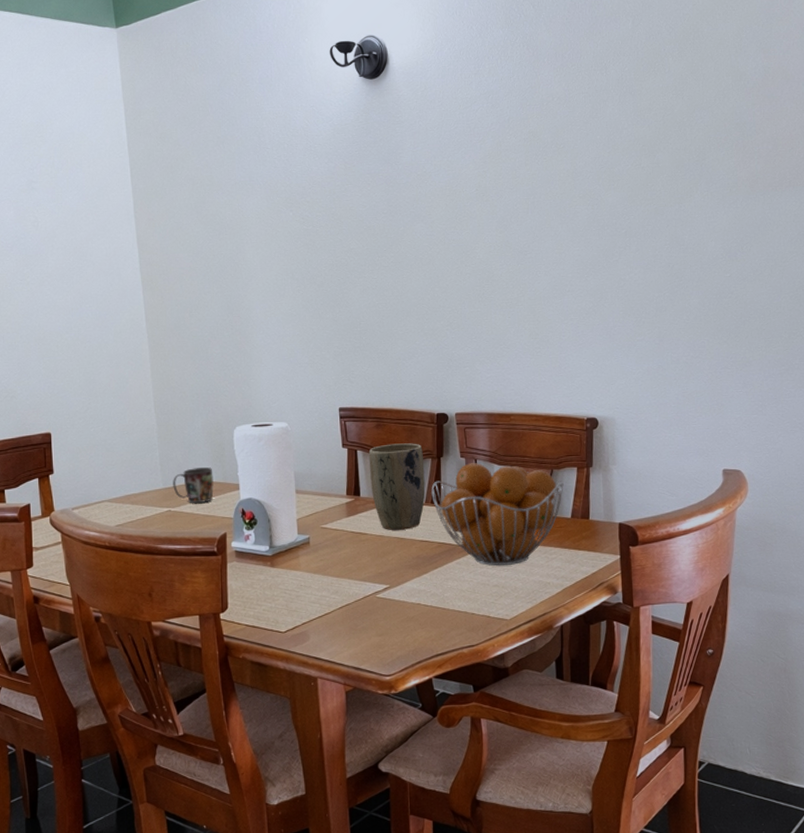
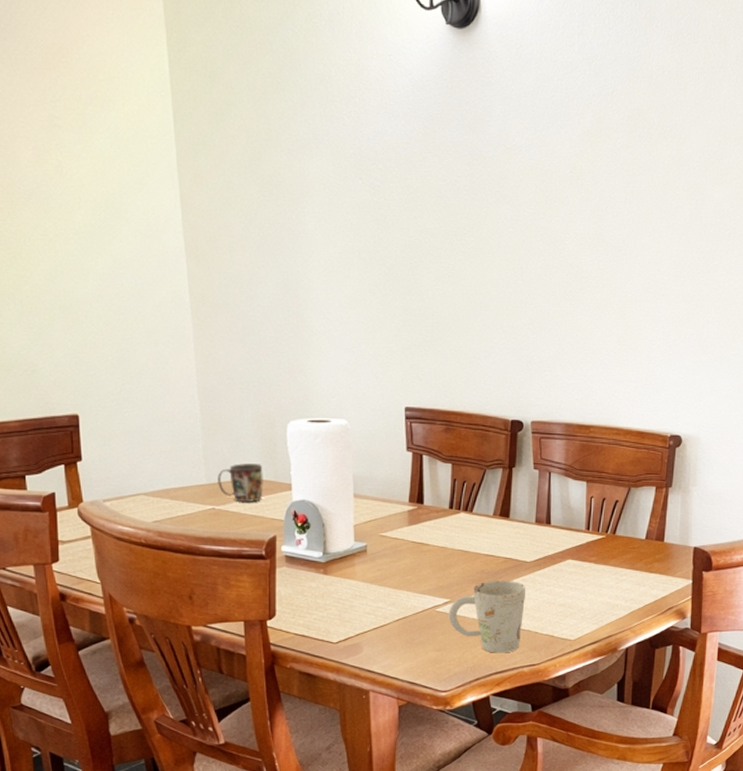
plant pot: present [368,443,426,530] -> none [434,450,495,542]
mug: none [388,564,460,636] -> present [448,580,525,653]
fruit basket: present [431,462,564,566] -> none [500,475,641,586]

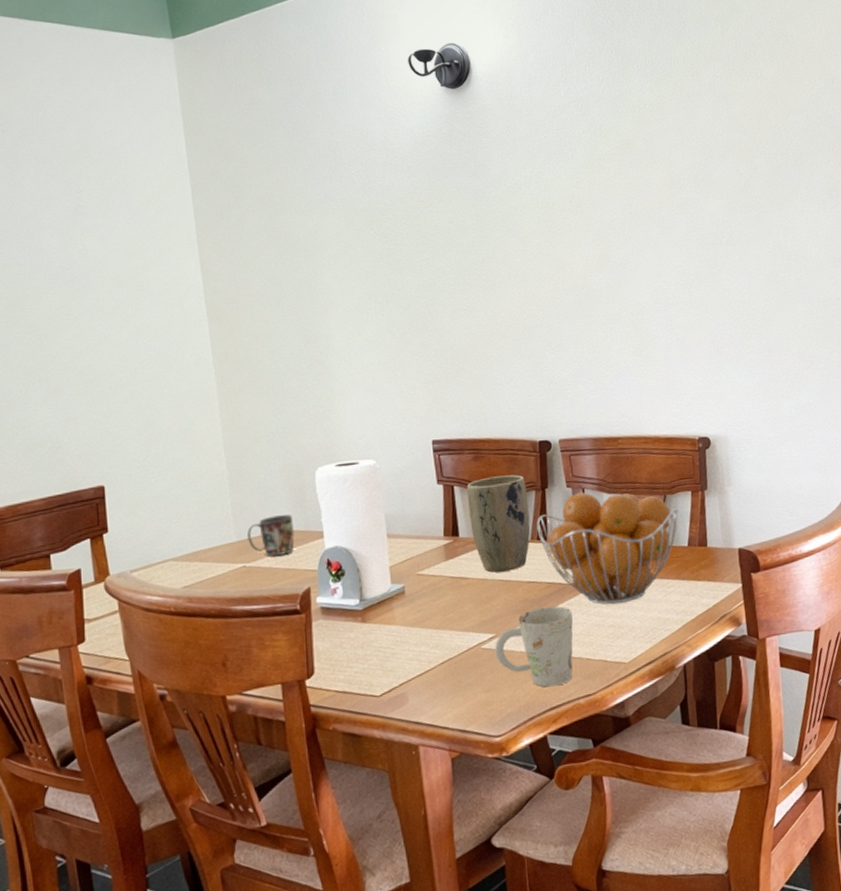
plant pot: none [434,450,495,542] -> present [466,474,531,573]
fruit basket: none [500,475,641,586] -> present [536,492,678,605]

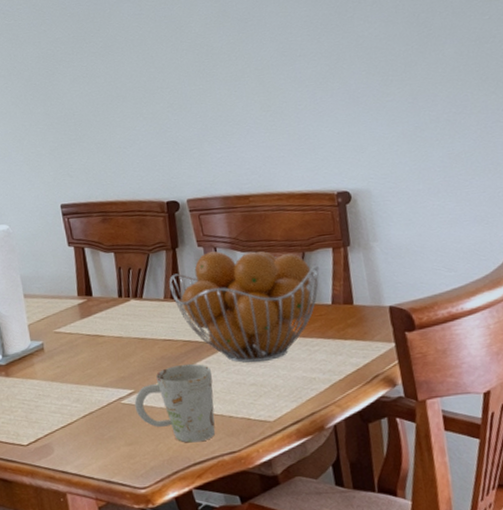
plant pot: present [466,474,531,573] -> none [97,235,164,331]

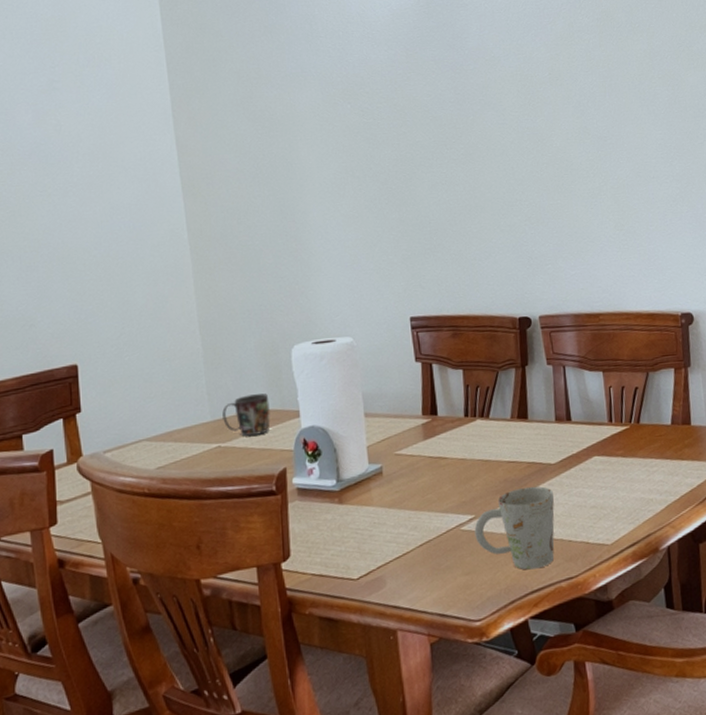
fruit basket: present [169,251,319,363] -> none [516,369,661,485]

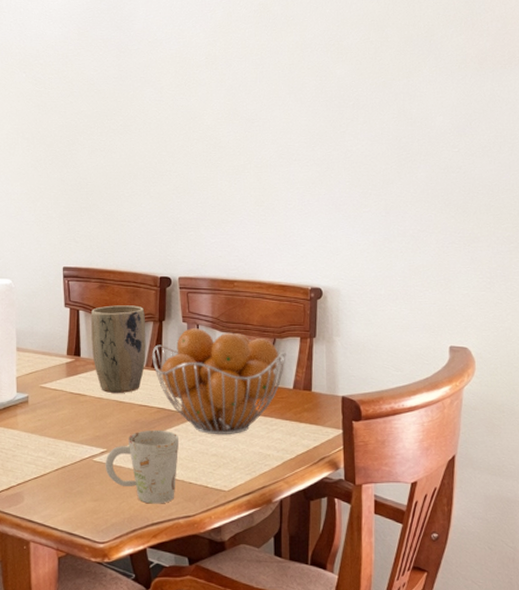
plant pot: none [445,352,511,452] -> present [90,305,146,393]
fruit basket: none [516,369,661,485] -> present [152,327,286,435]

